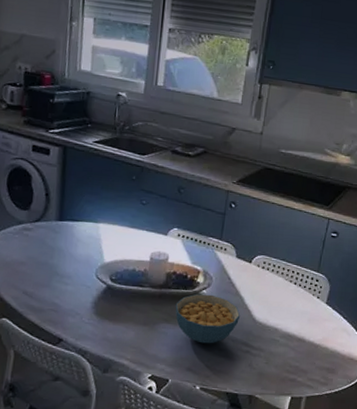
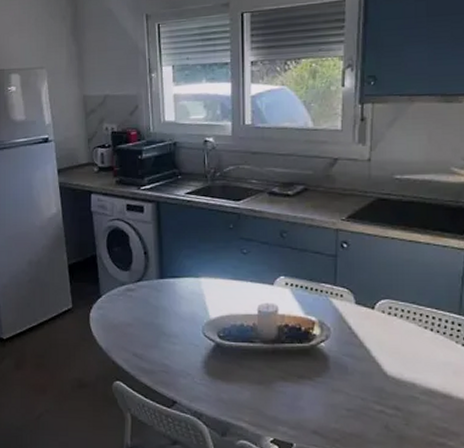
cereal bowl: present [175,294,241,344] -> none [291,347,368,404]

